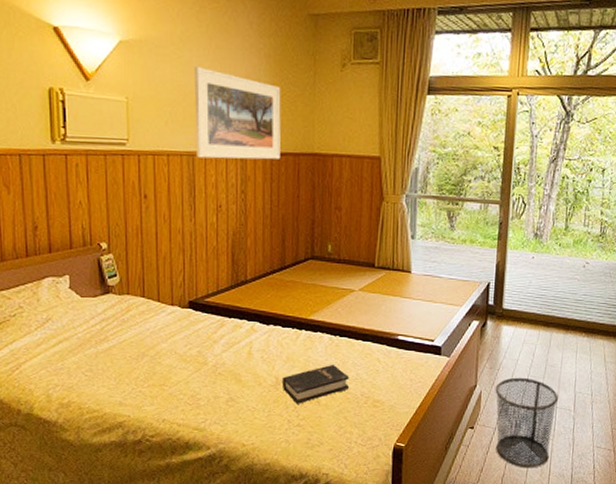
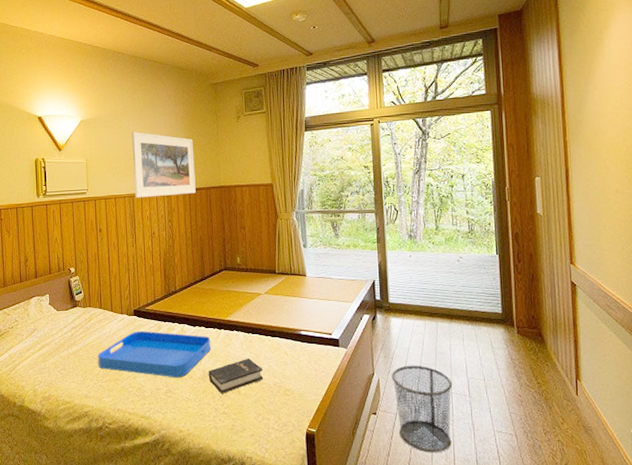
serving tray: none [138,327,288,385] -> present [98,331,211,378]

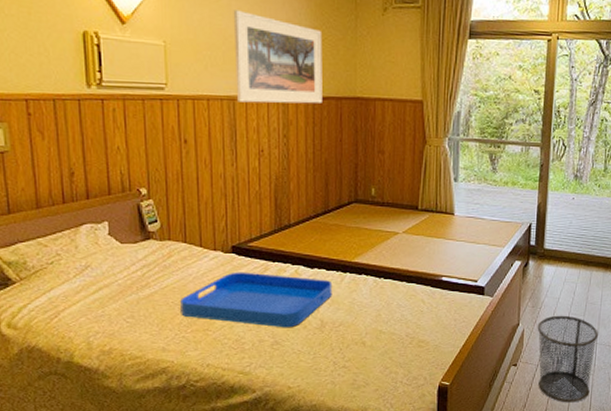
hardback book: present [208,358,264,394] -> none [327,305,395,346]

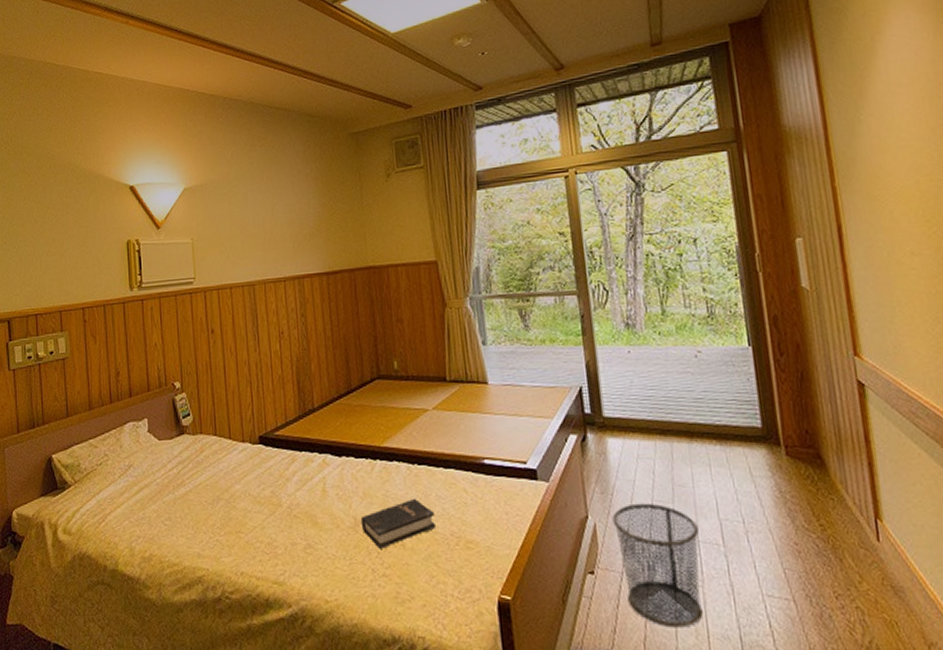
serving tray: present [180,272,333,328] -> none [213,464,364,528]
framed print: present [233,10,323,104] -> none [249,199,336,287]
hardback book: none [327,305,395,346] -> present [360,498,437,549]

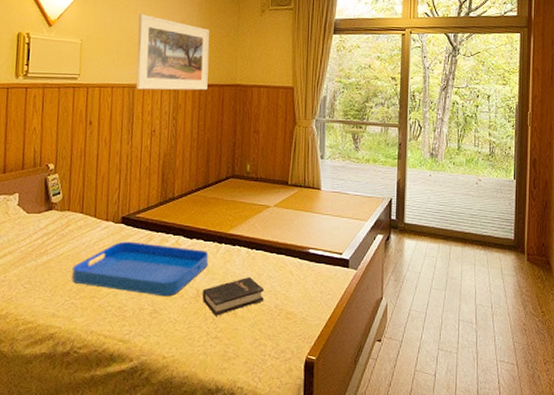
serving tray: none [213,464,364,528] -> present [72,241,209,297]
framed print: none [249,199,336,287] -> present [136,14,210,91]
waste bin: present [612,503,703,628] -> none [400,290,460,383]

